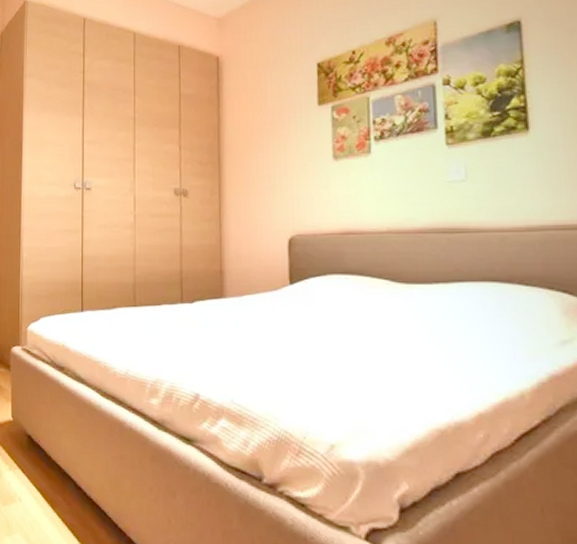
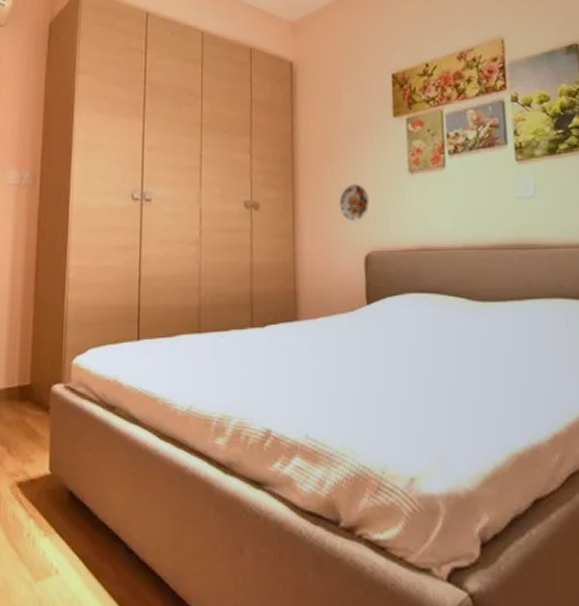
decorative plate: none [263,171,294,208] -> present [339,184,370,223]

